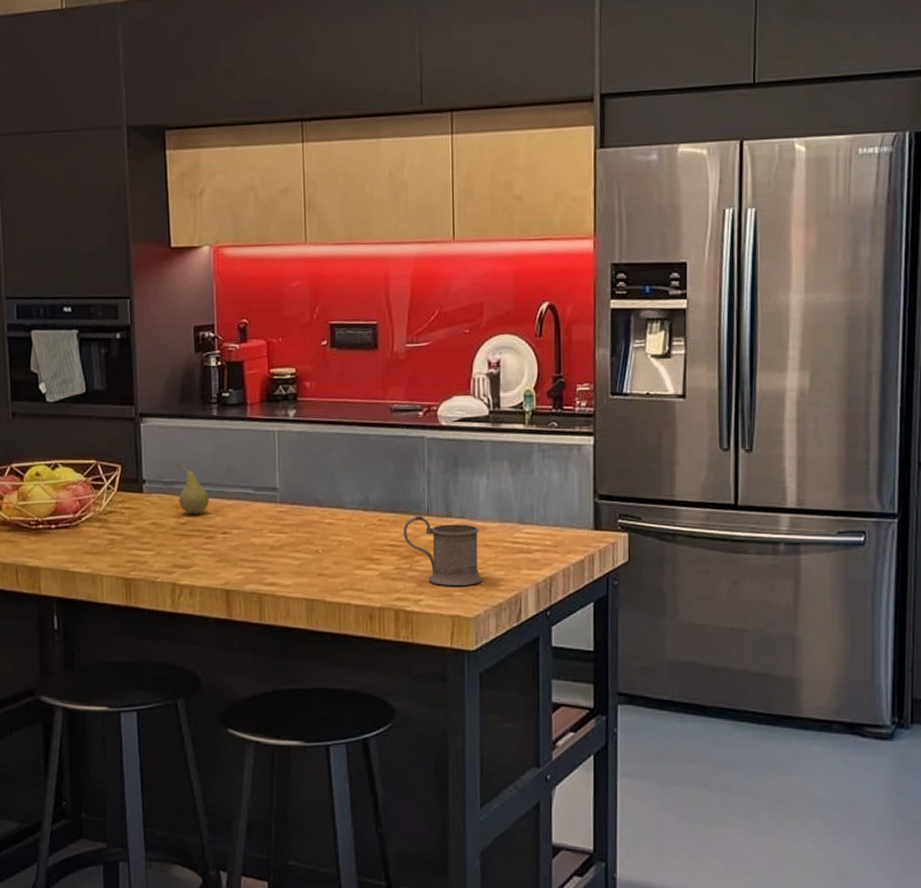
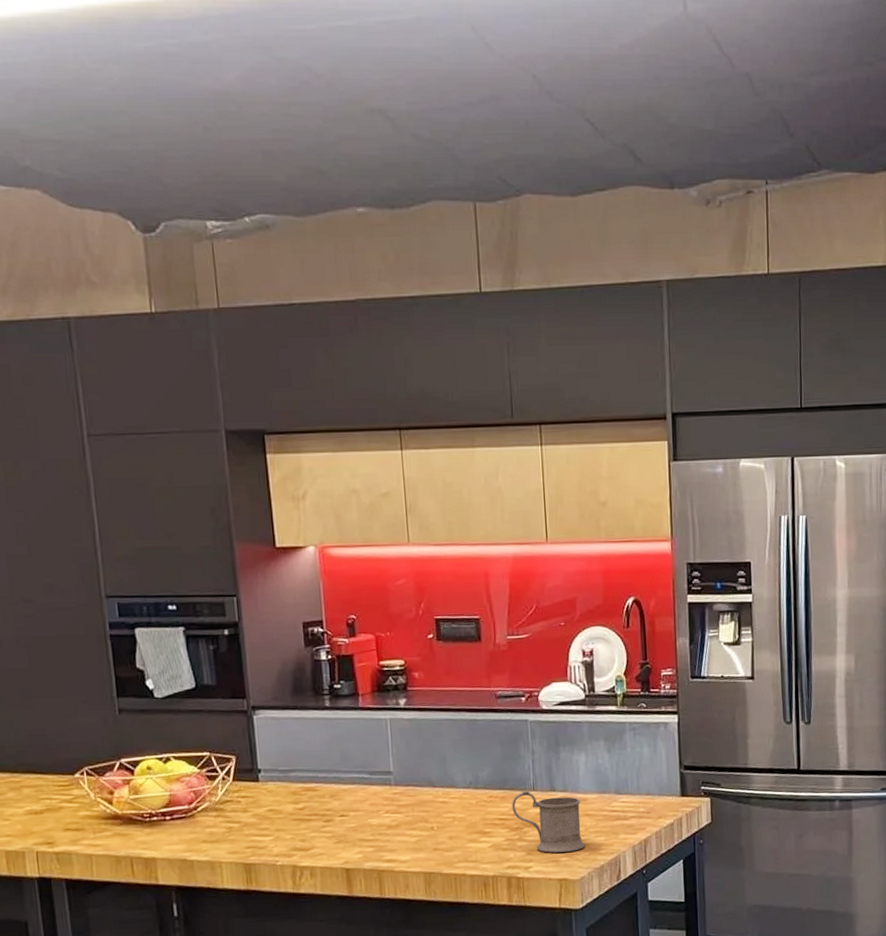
fruit: present [177,463,210,515] -> none [292,752,326,800]

